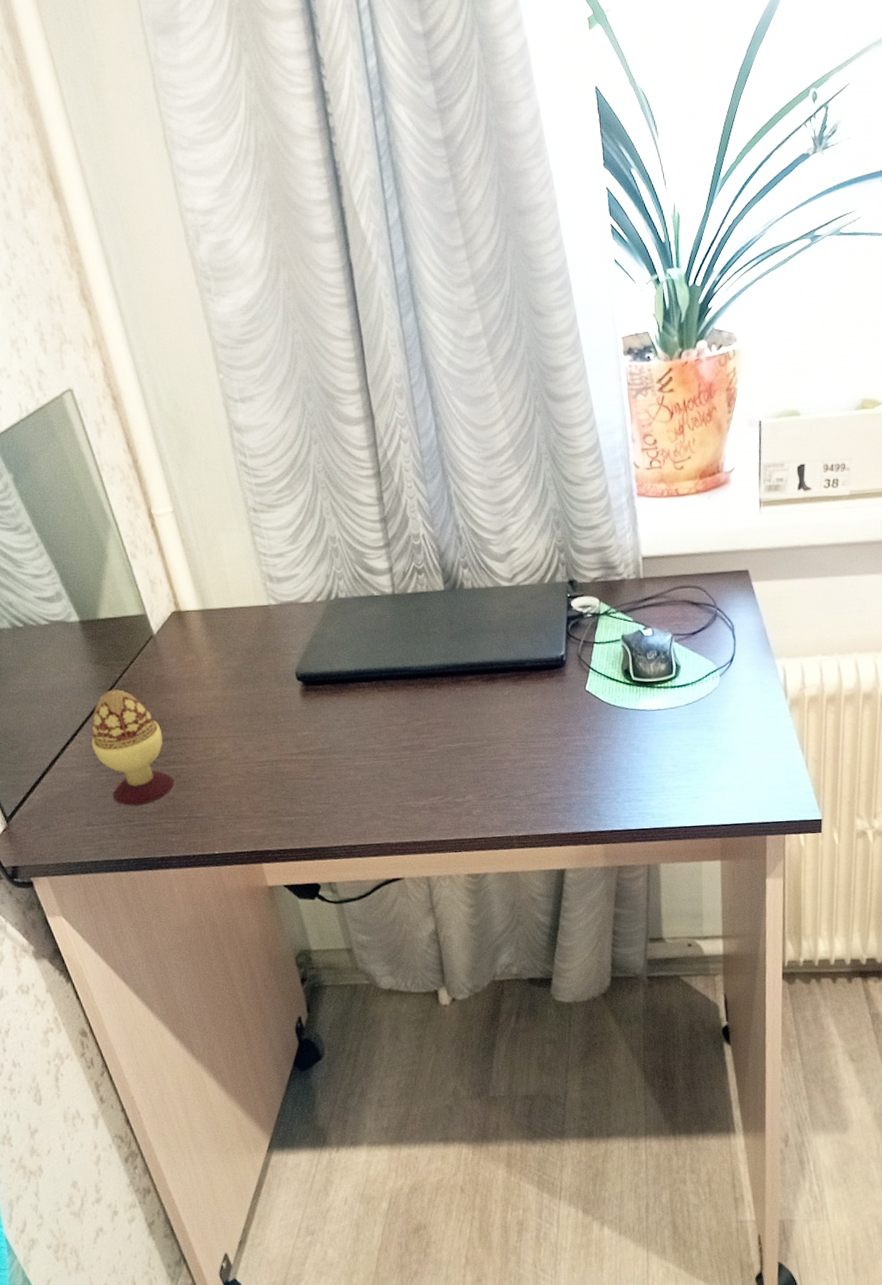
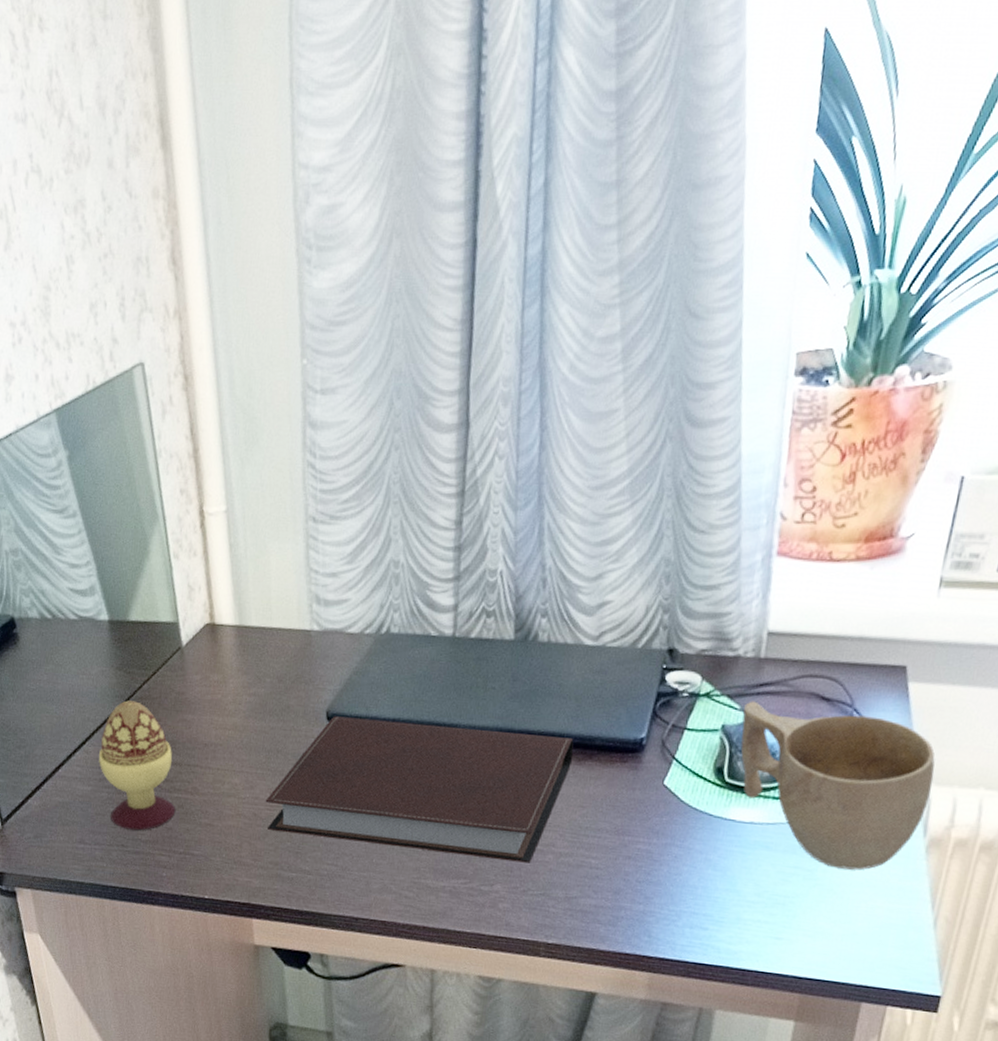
notebook: none [255,664,510,783] -> present [265,716,574,863]
cup: none [636,612,785,734] -> present [740,701,935,870]

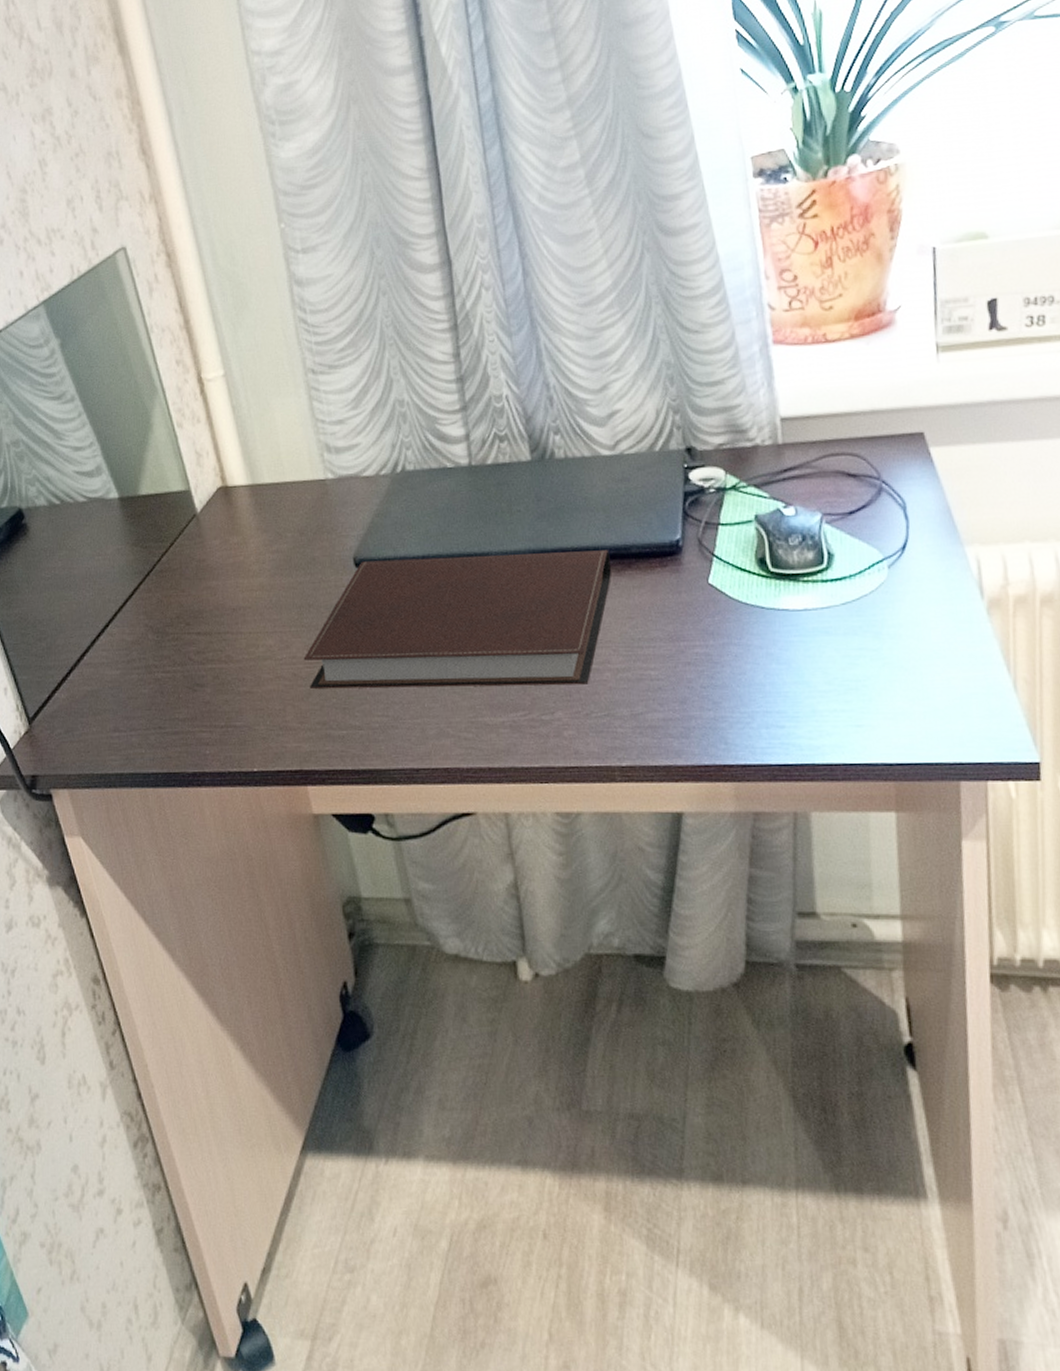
decorative egg: present [98,700,176,831] -> none [123,575,212,710]
cup: present [740,701,935,870] -> none [773,485,978,644]

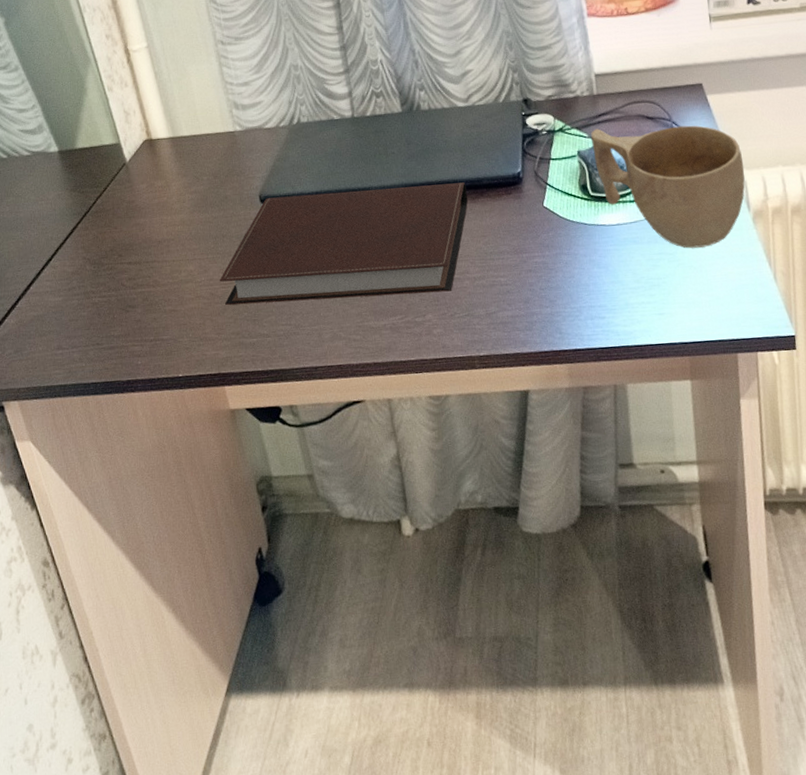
cup: none [773,485,978,644] -> present [591,125,745,248]

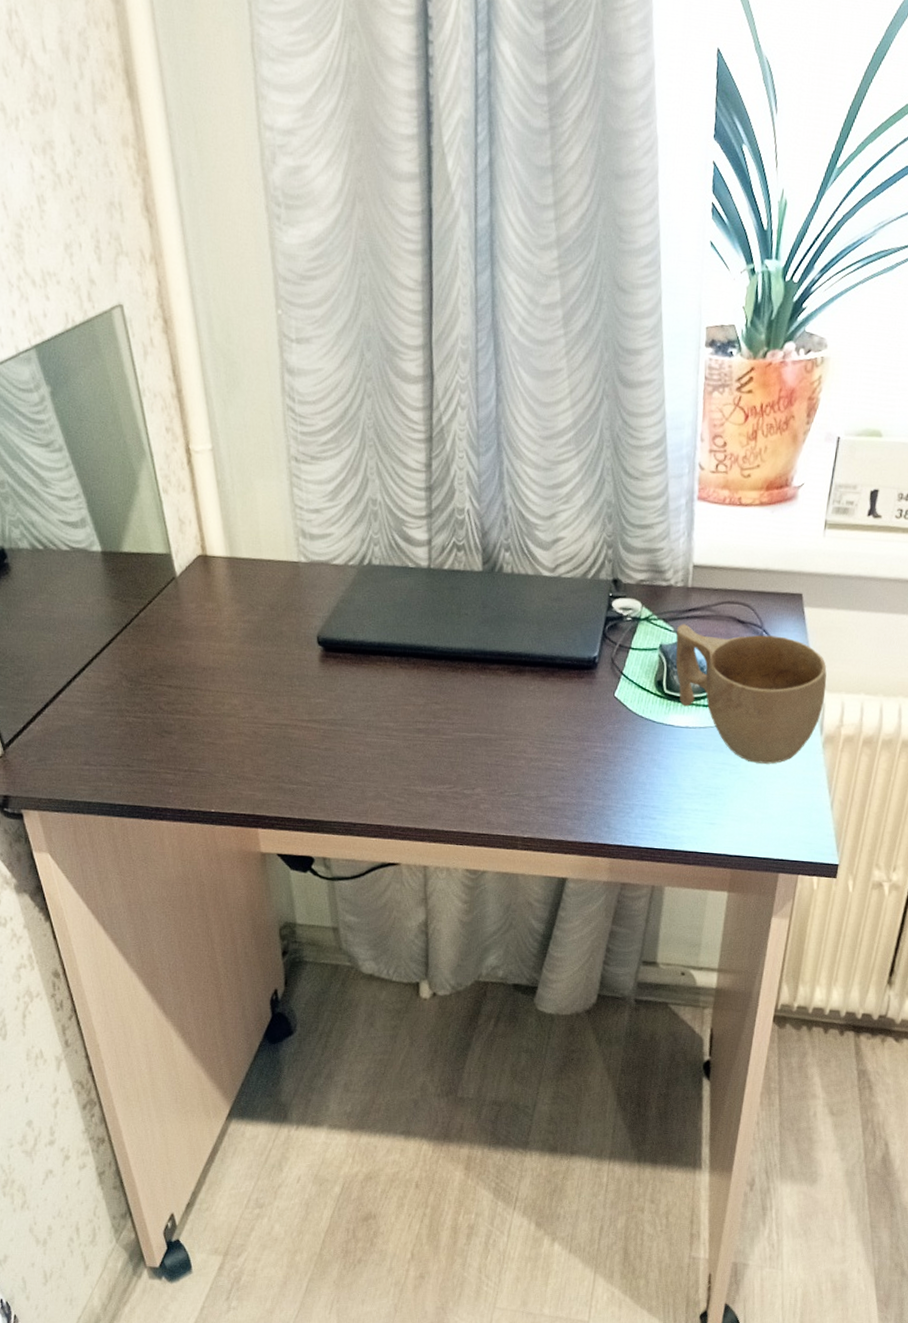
notebook: present [219,182,468,305] -> none [264,640,538,768]

